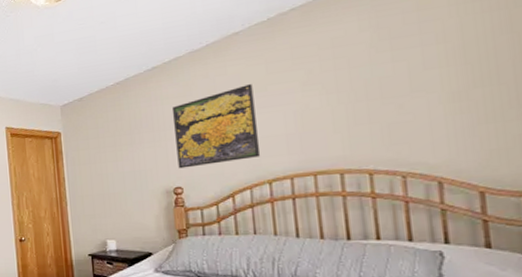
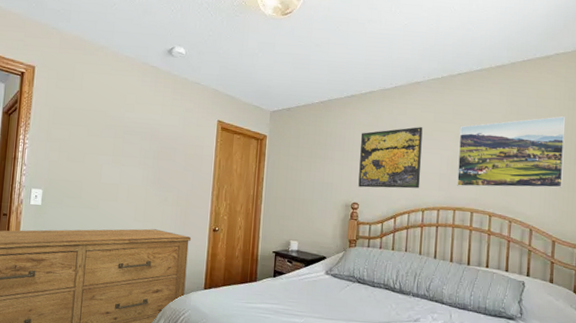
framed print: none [304,23,483,146] -> present [457,115,566,188]

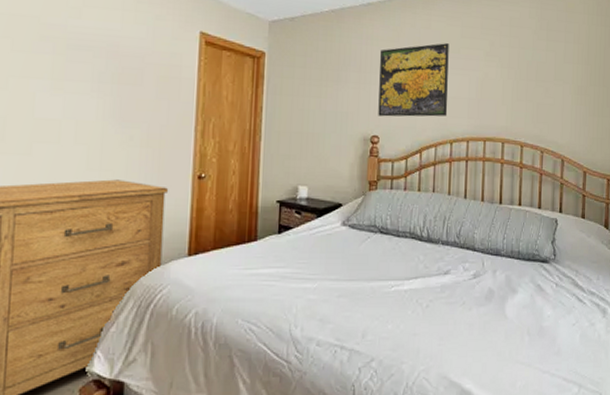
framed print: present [457,115,566,188] -> none [486,32,595,114]

